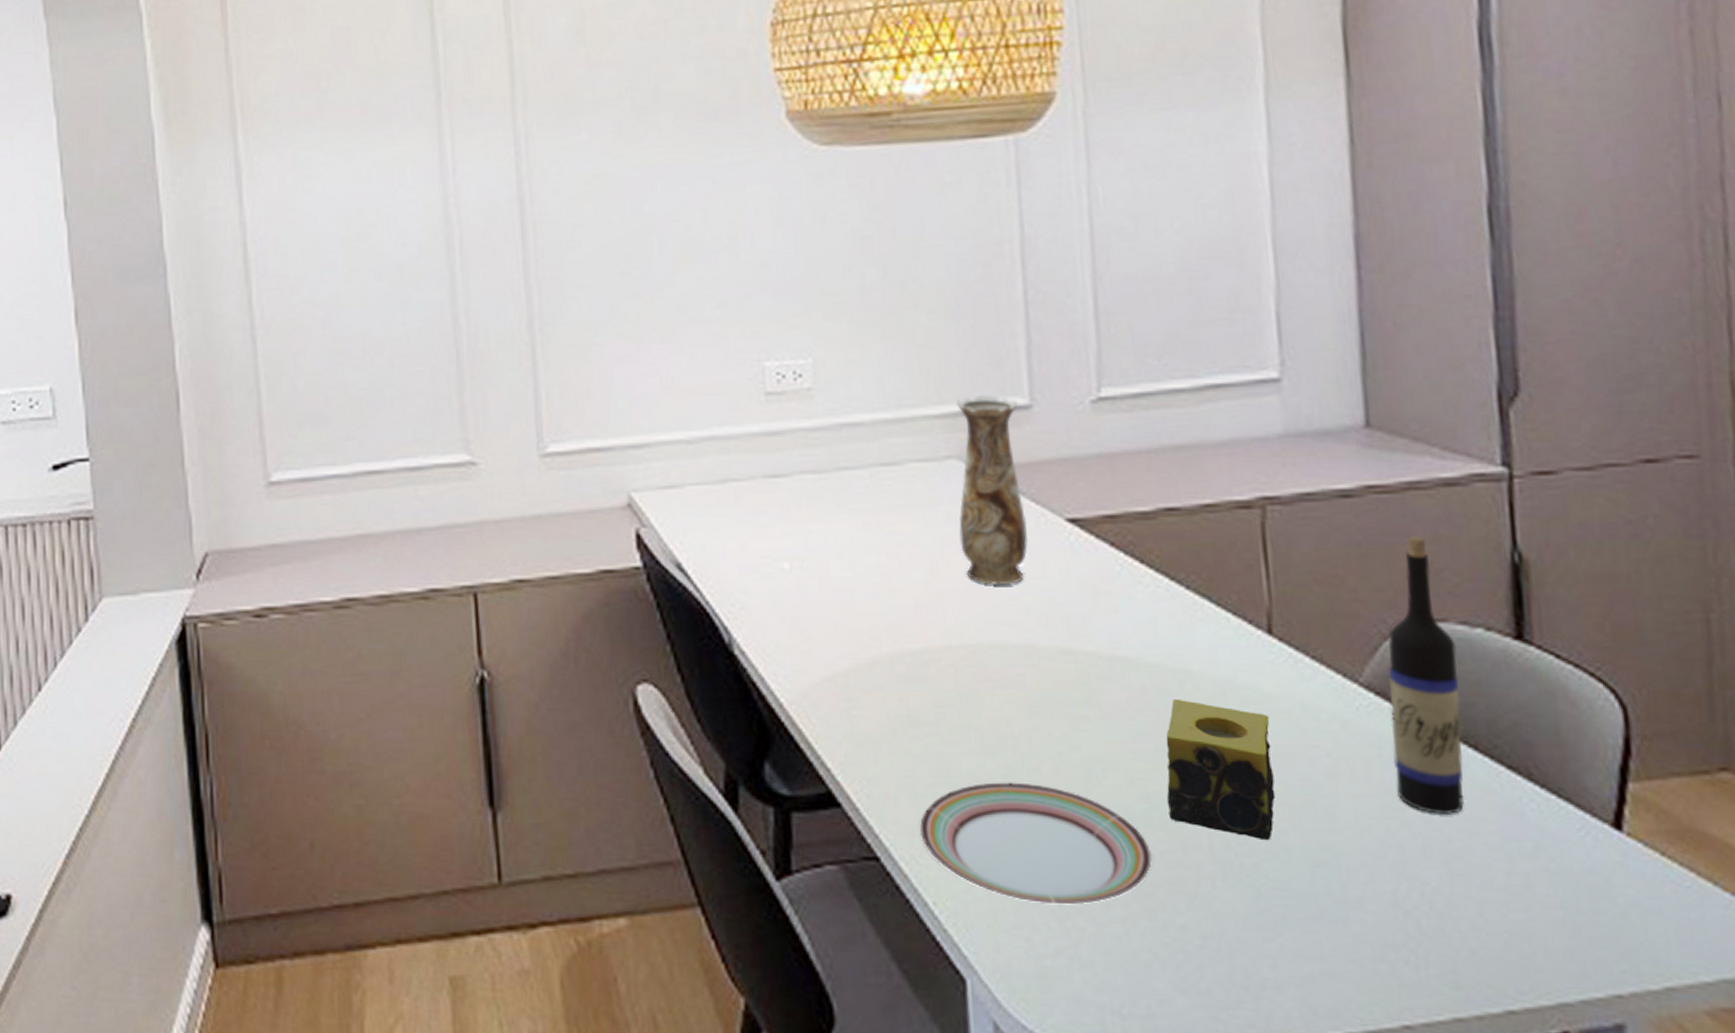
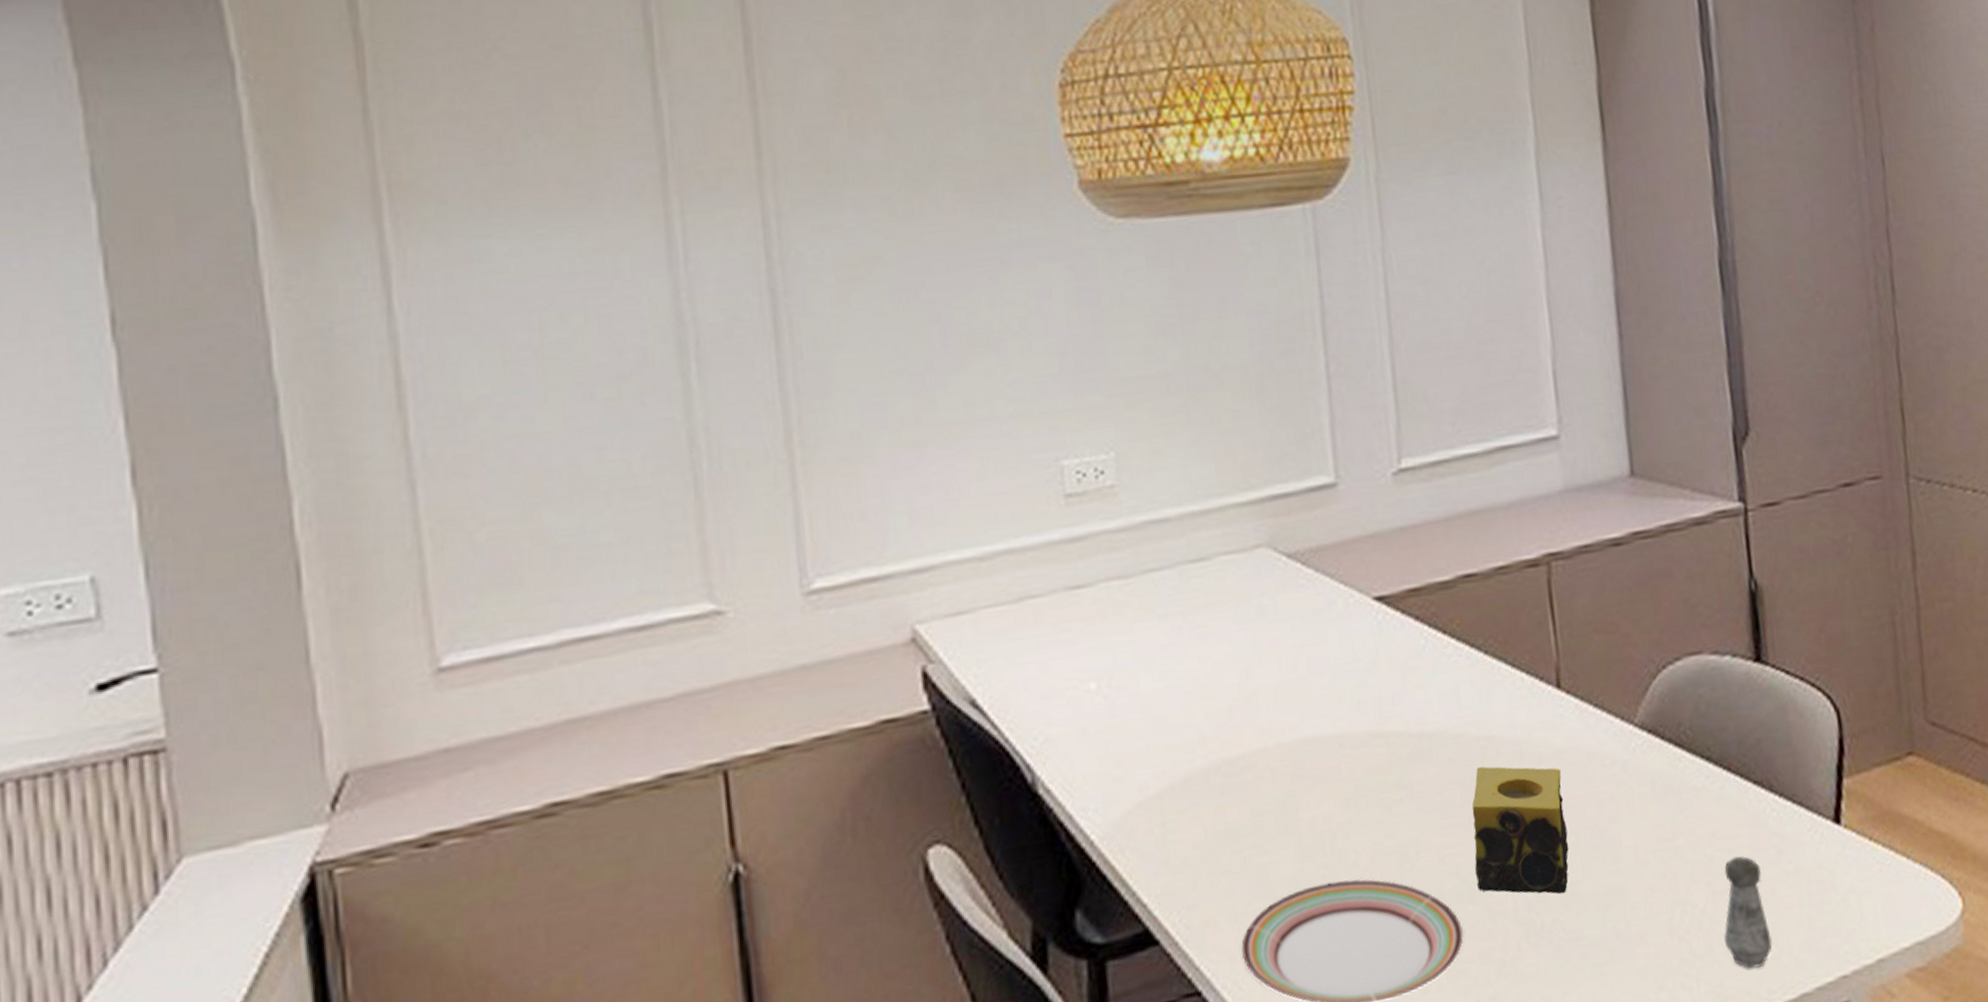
vase: present [955,395,1029,585] -> none [1262,476,1339,677]
wine bottle: present [1388,536,1464,814] -> none [1656,575,1722,839]
salt shaker: none [1460,841,1524,964] -> present [1723,856,1772,970]

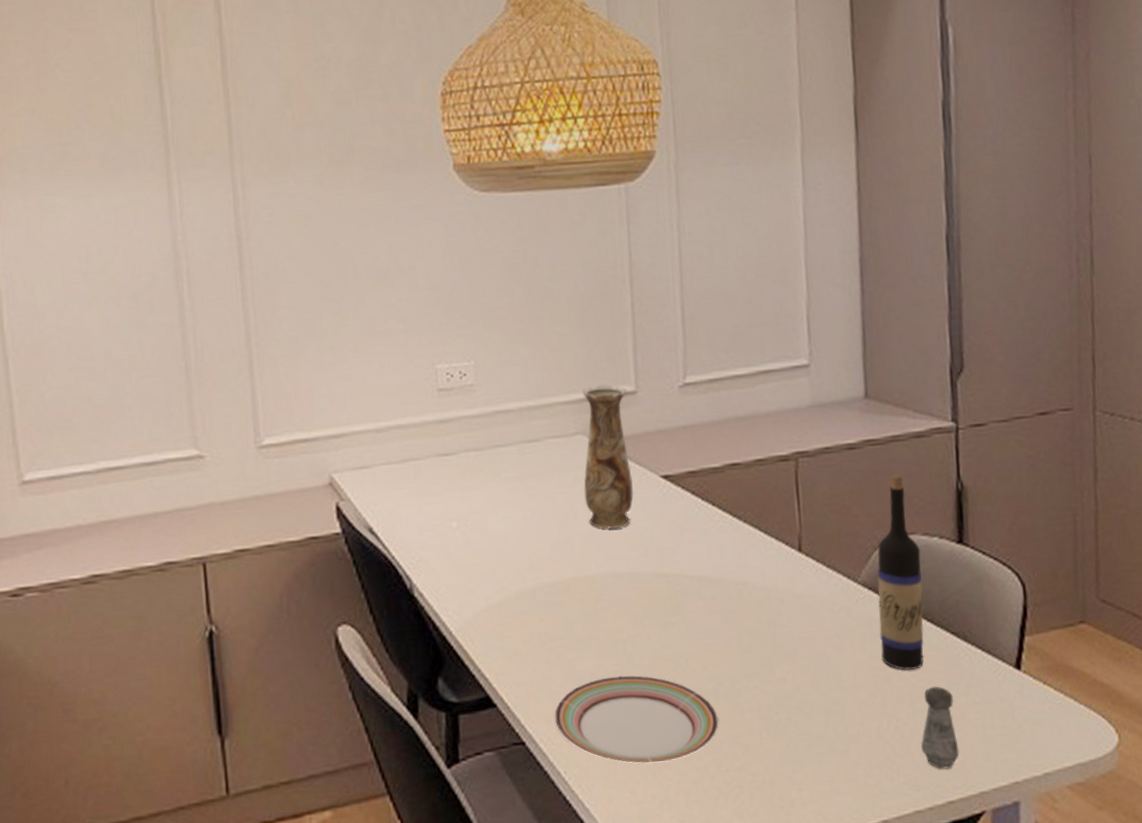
vase: none [1262,476,1339,677] -> present [581,384,634,529]
candle: present [1472,766,1569,894] -> none [729,603,803,701]
wine bottle: none [1656,575,1722,839] -> present [877,474,924,671]

